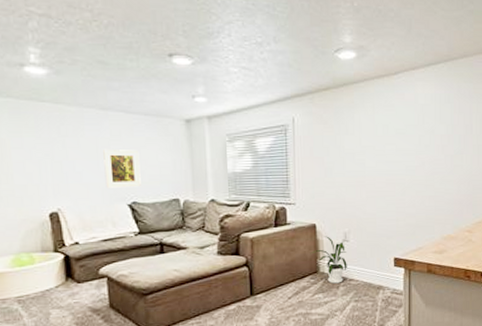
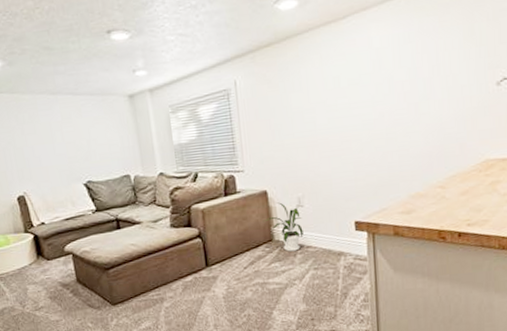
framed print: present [103,150,141,188] -> none [57,130,94,170]

